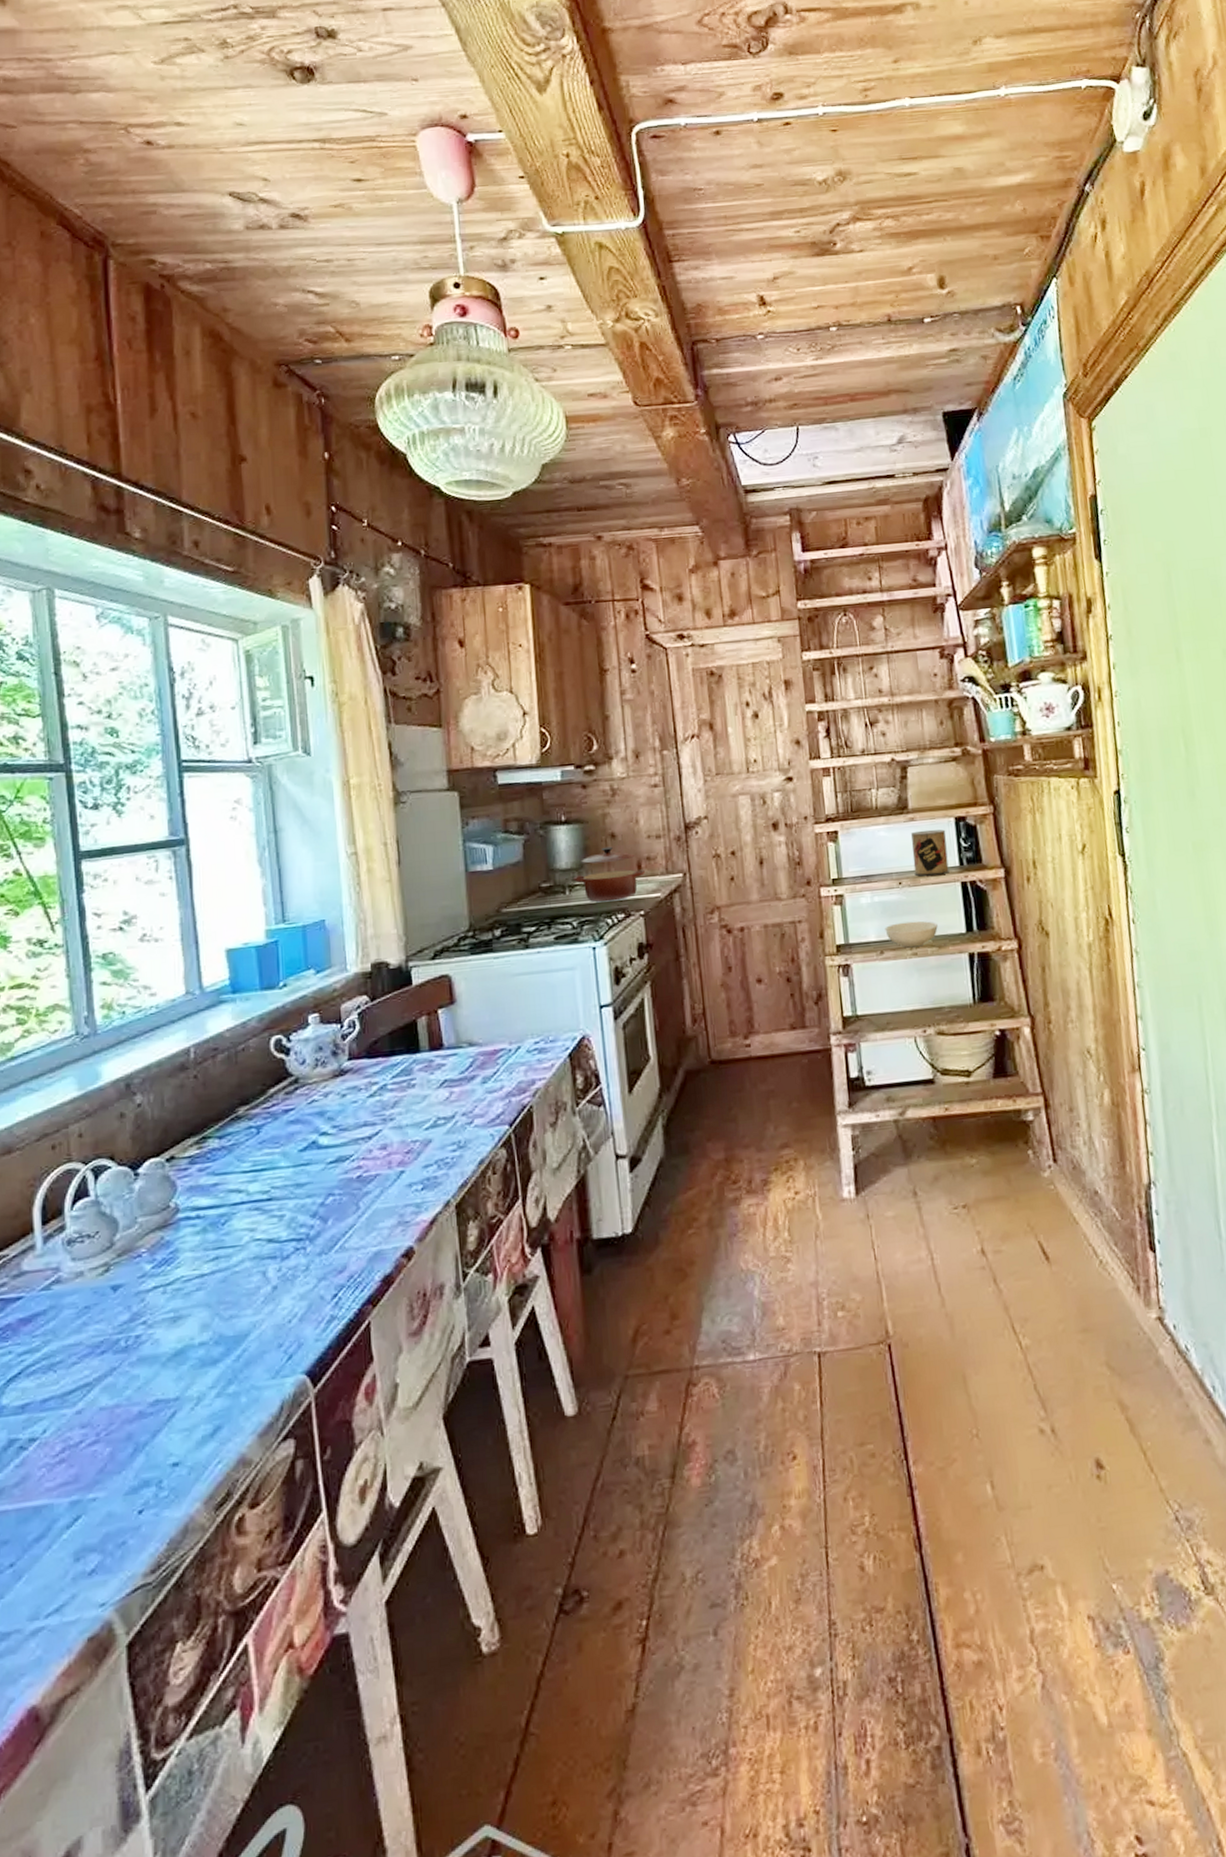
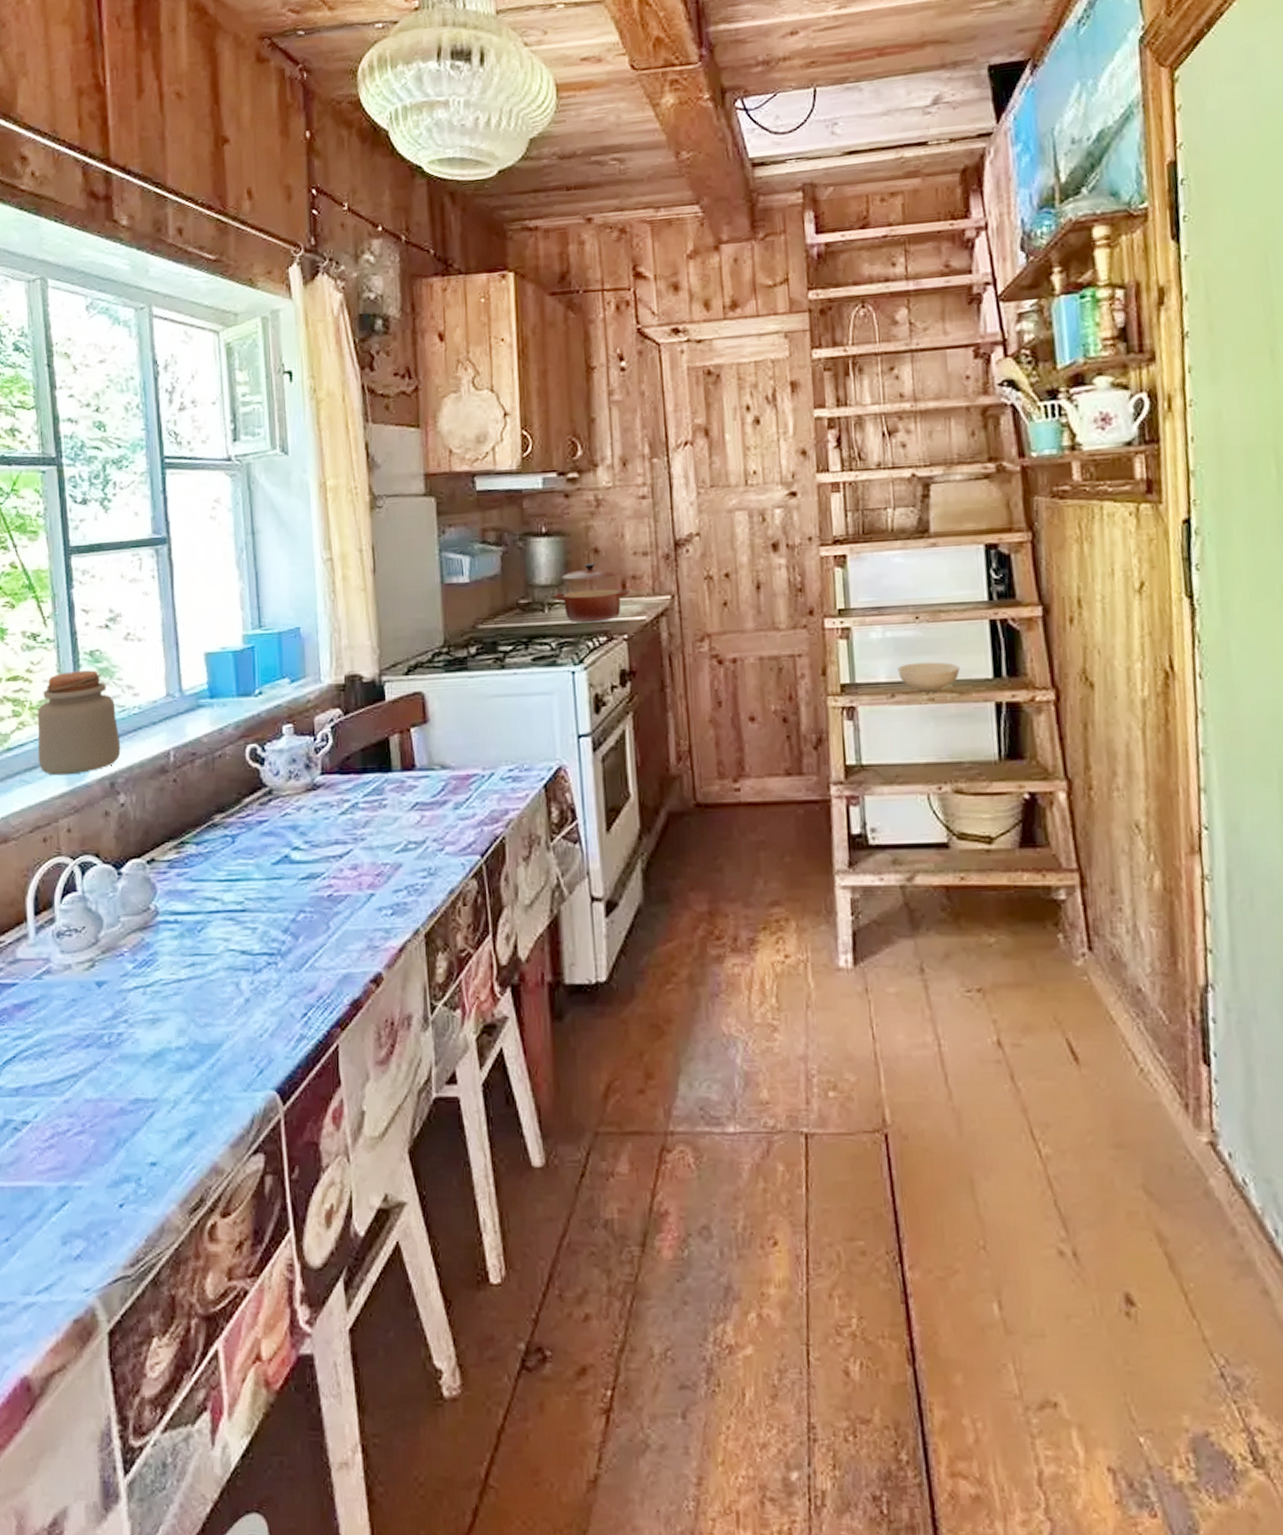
jar: none [44,972,137,1081] -> present [37,670,121,776]
tin can: present [911,829,949,877] -> none [932,557,976,611]

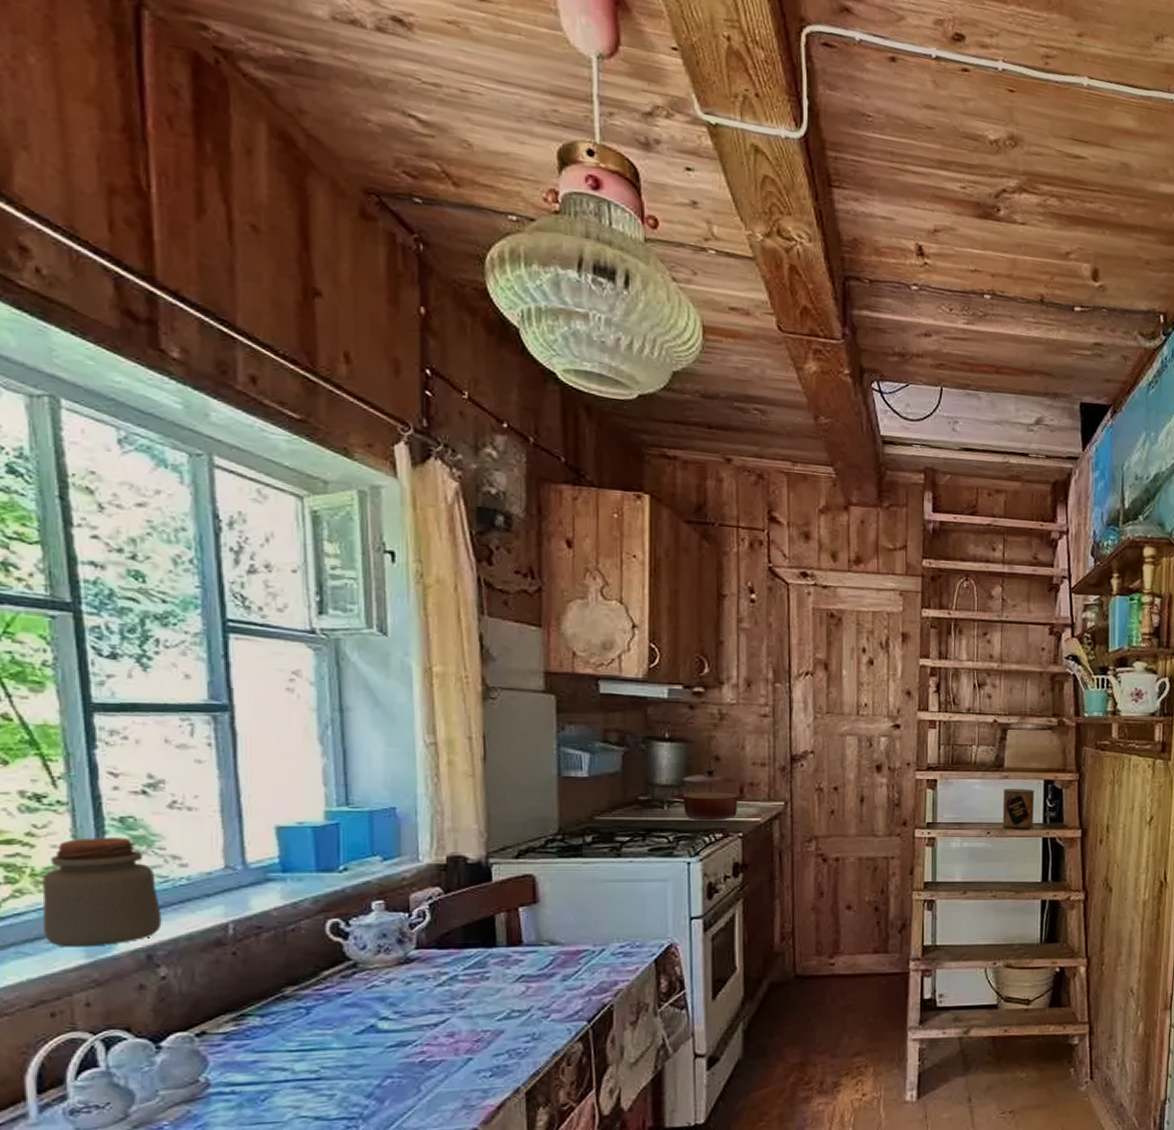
bowl: present [897,661,960,692] -> none [970,867,1017,890]
tin can: none [932,557,976,611] -> present [1002,788,1035,829]

